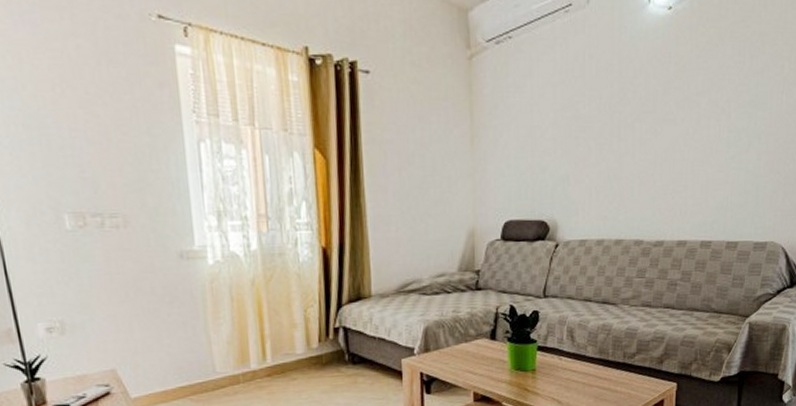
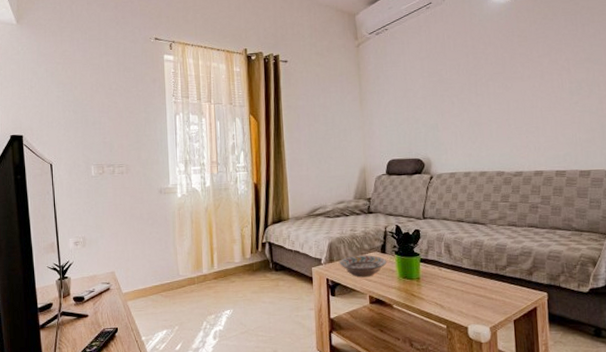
decorative bowl: none [437,342,497,371] -> present [339,255,387,278]

